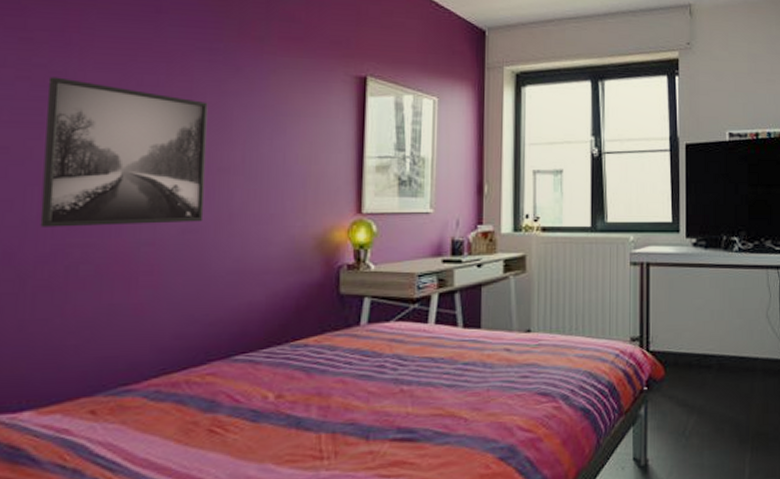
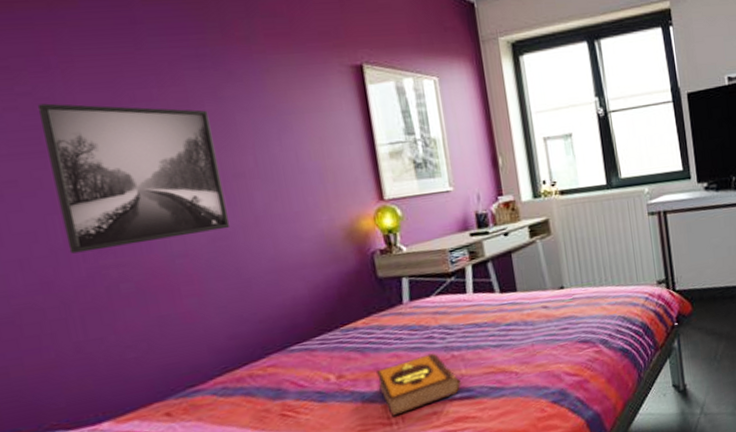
hardback book: none [318,384,405,450] -> present [377,353,461,417]

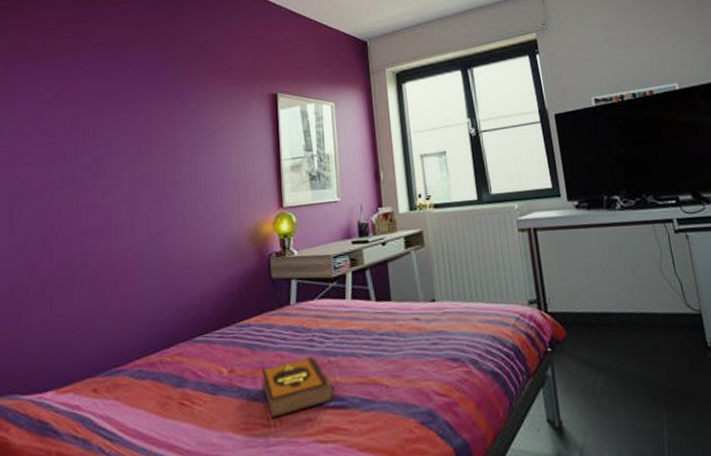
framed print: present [37,103,231,254] -> none [53,125,165,242]

